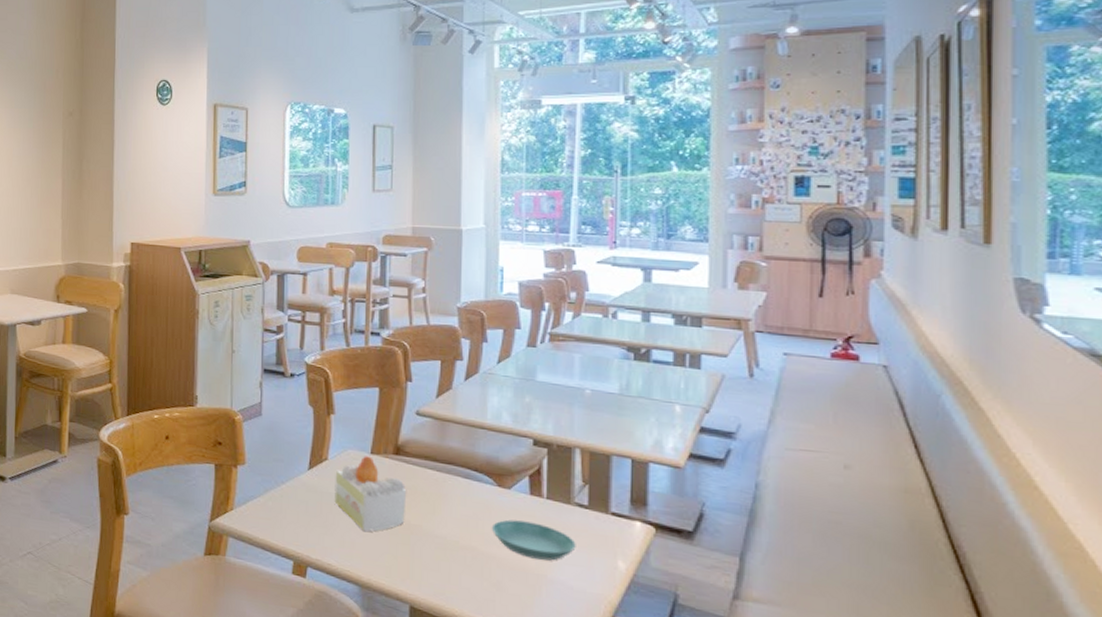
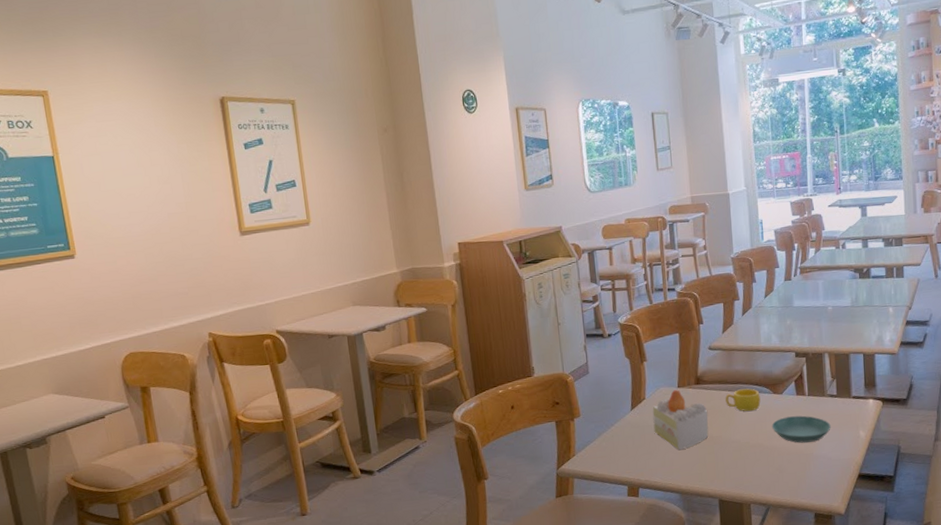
cup: none [431,471,479,503] -> present [725,388,761,412]

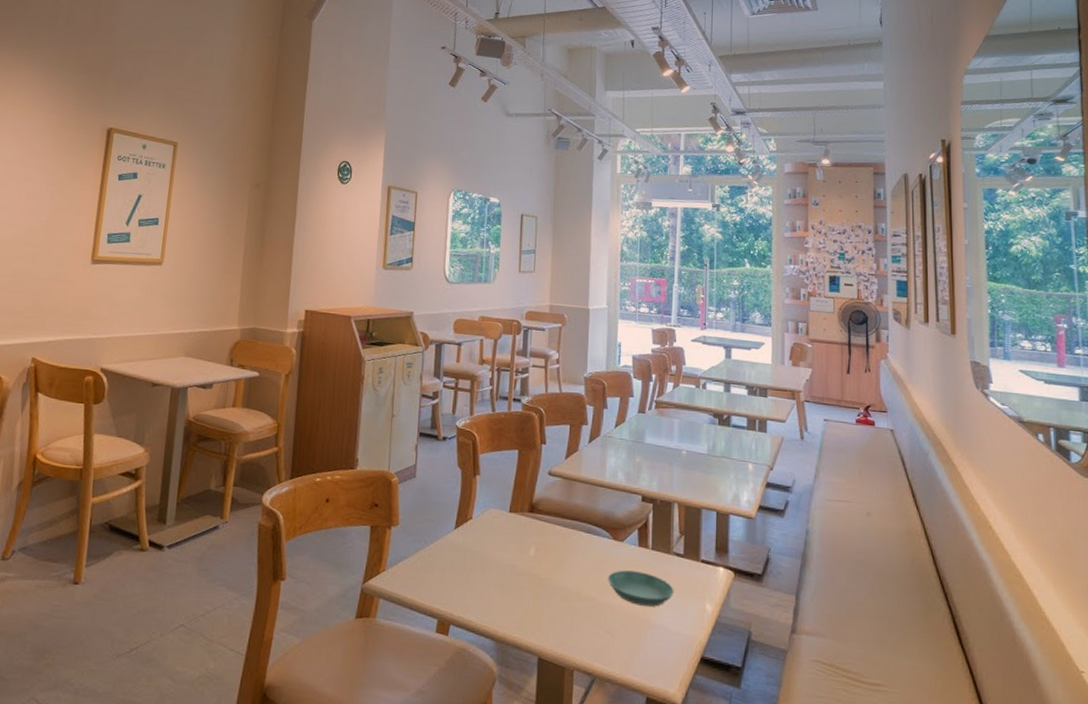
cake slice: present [652,390,709,451] -> none [476,514,539,588]
cup: present [725,388,761,412] -> none [559,527,599,556]

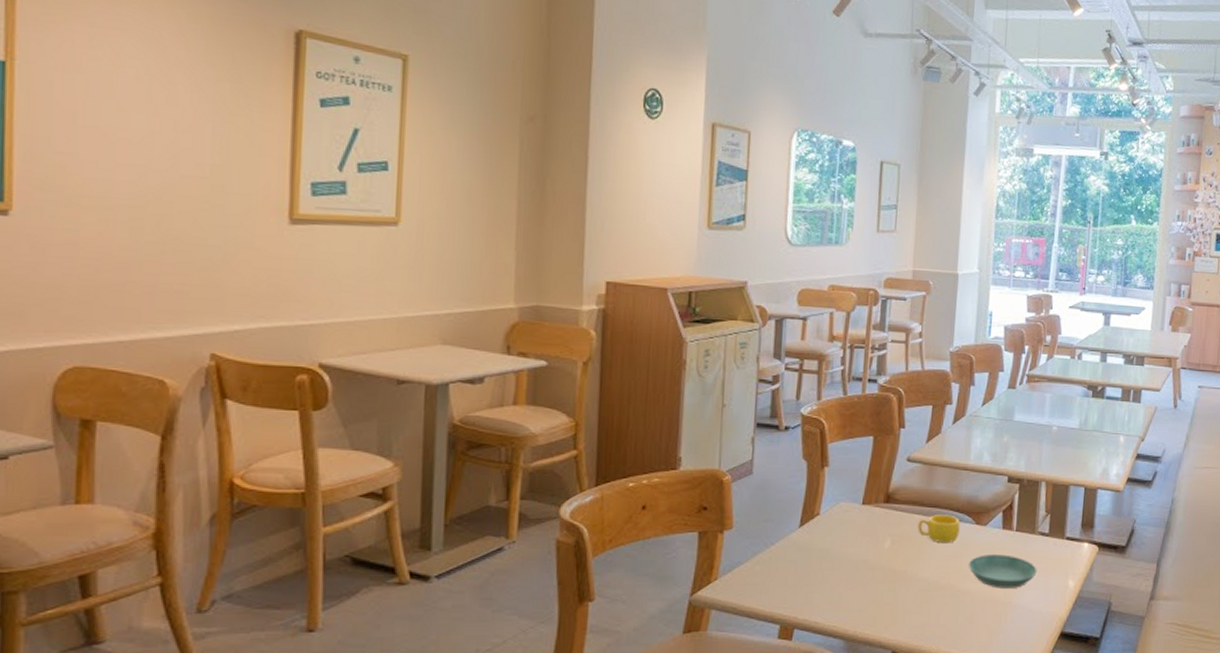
cup: none [559,527,599,556] -> present [917,515,960,544]

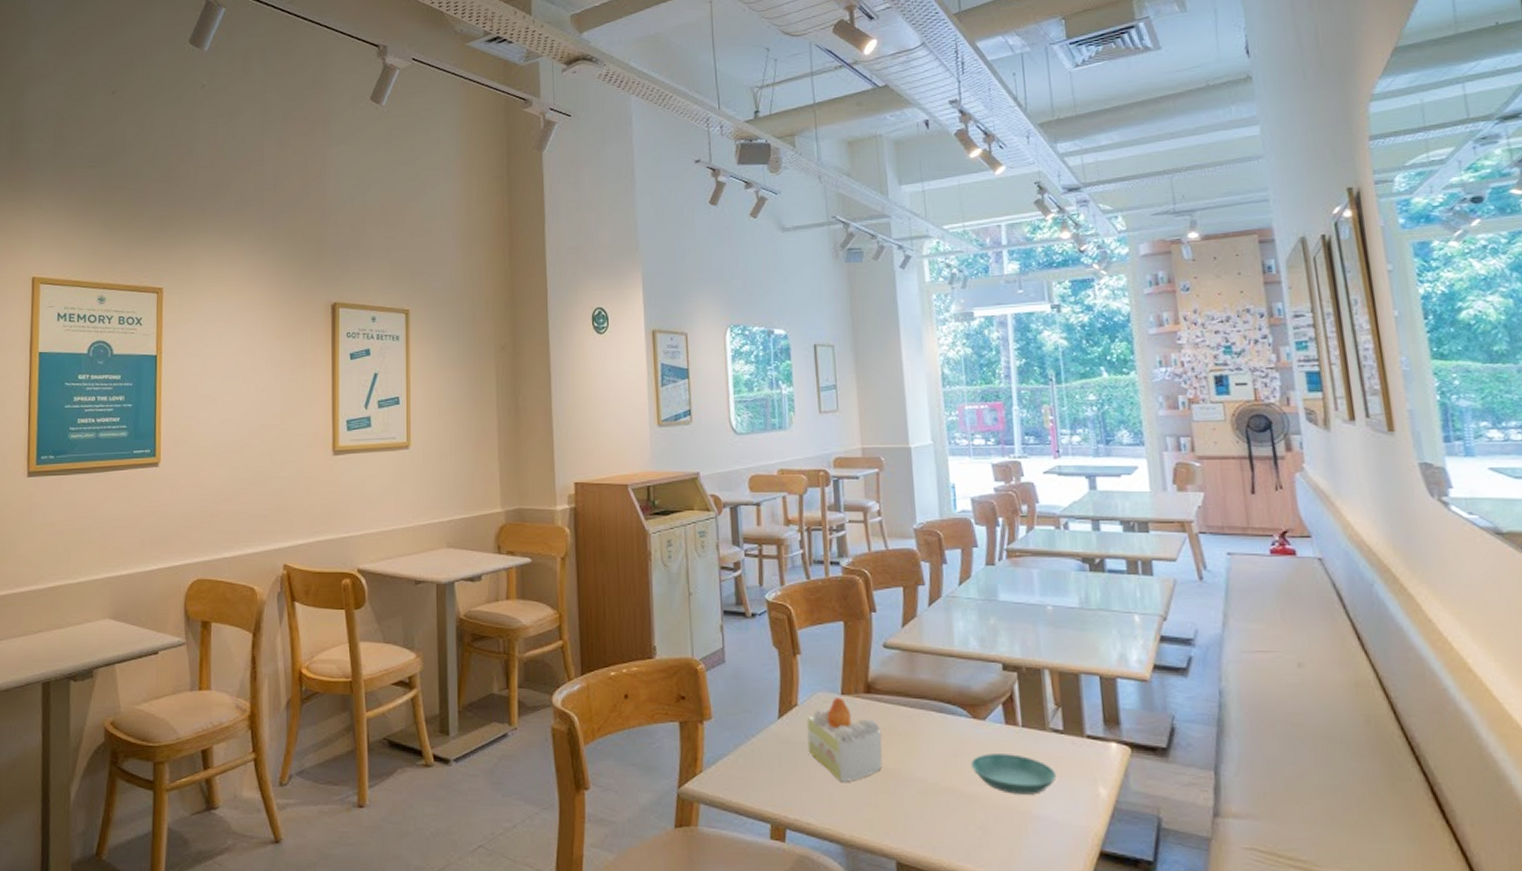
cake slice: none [824,507,895,585] -> present [806,697,883,783]
cup: present [917,515,960,544] -> none [905,707,955,740]

